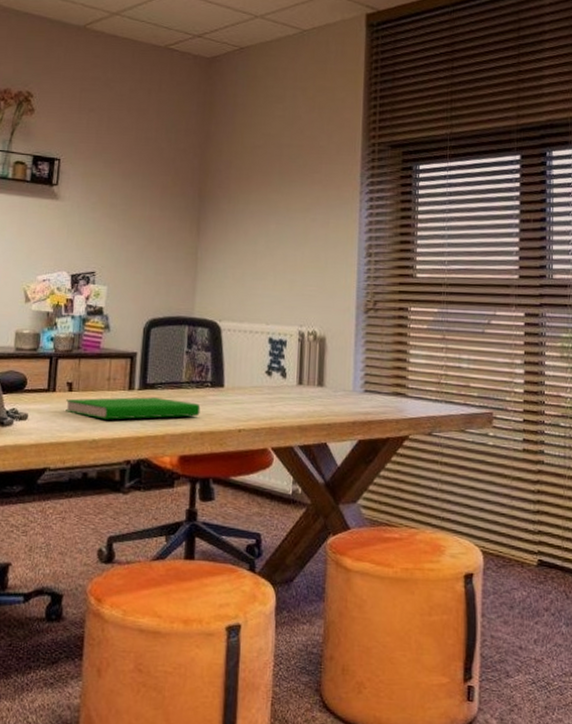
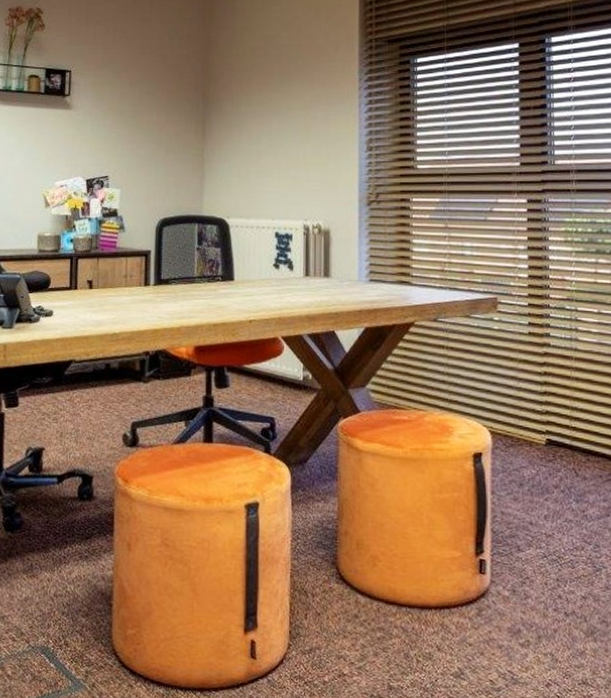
book: present [66,397,201,420] -> none [87,292,213,314]

